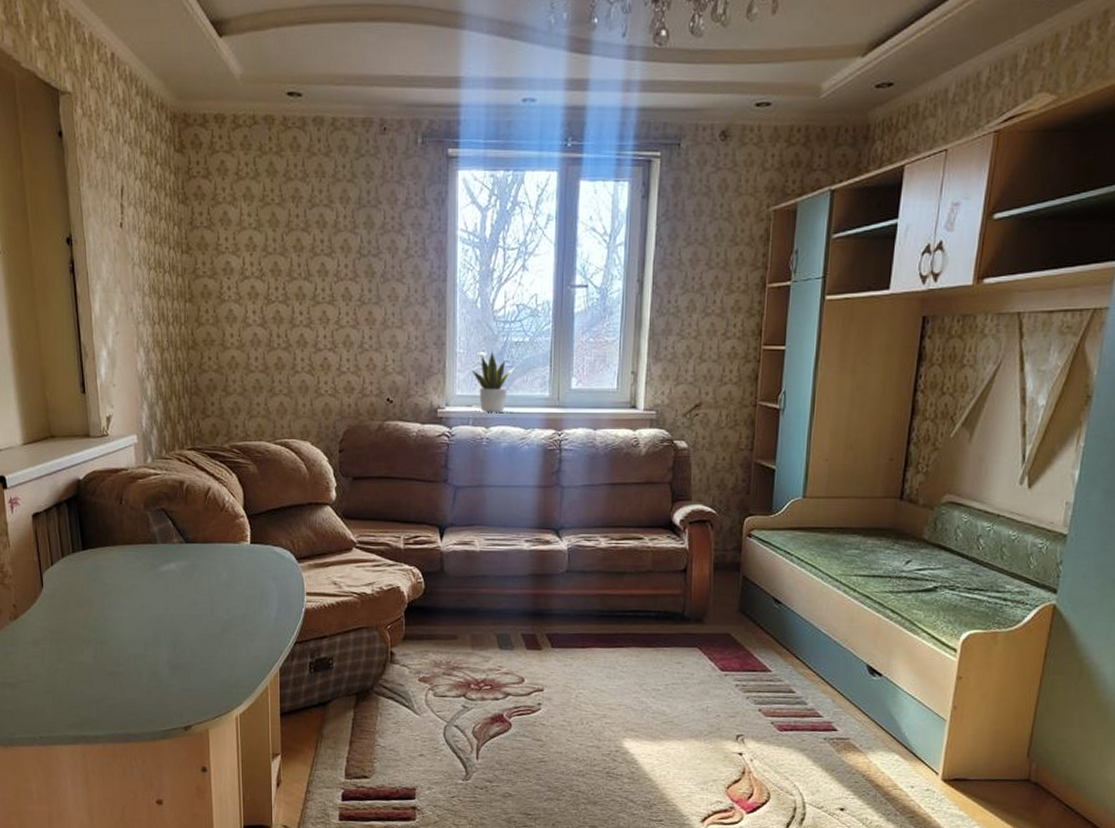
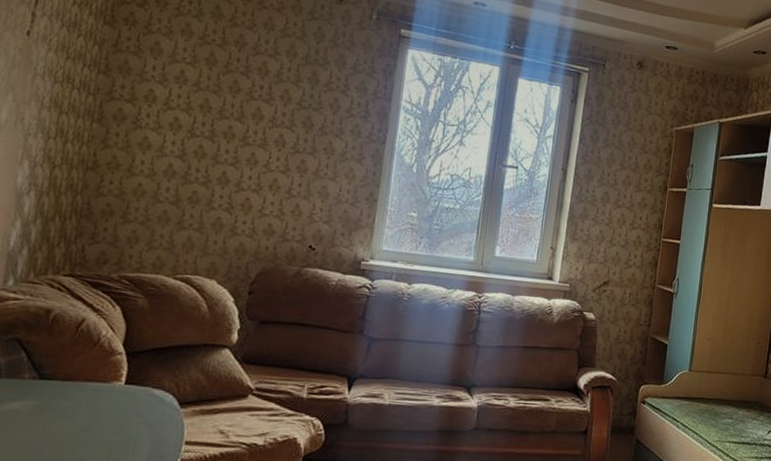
potted plant: present [471,350,515,413] -> none [400,212,444,272]

